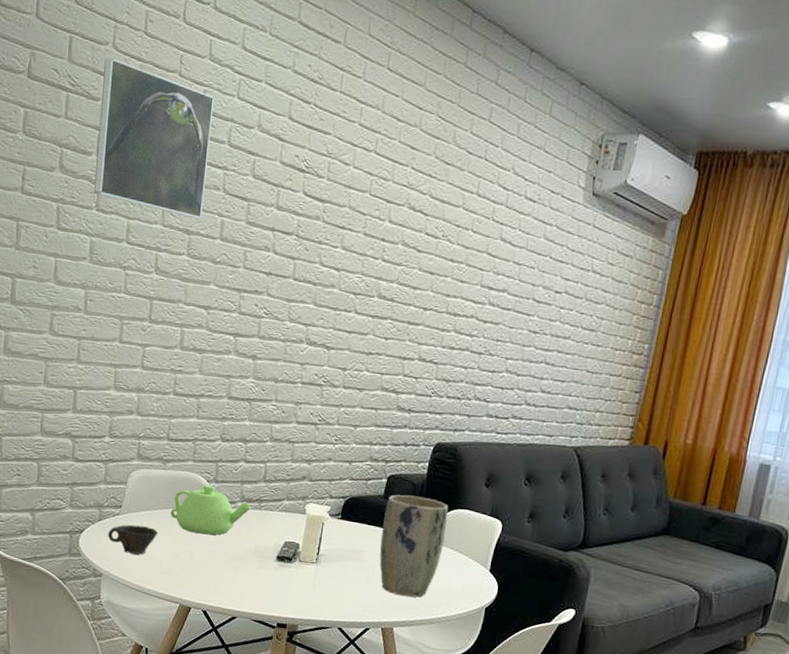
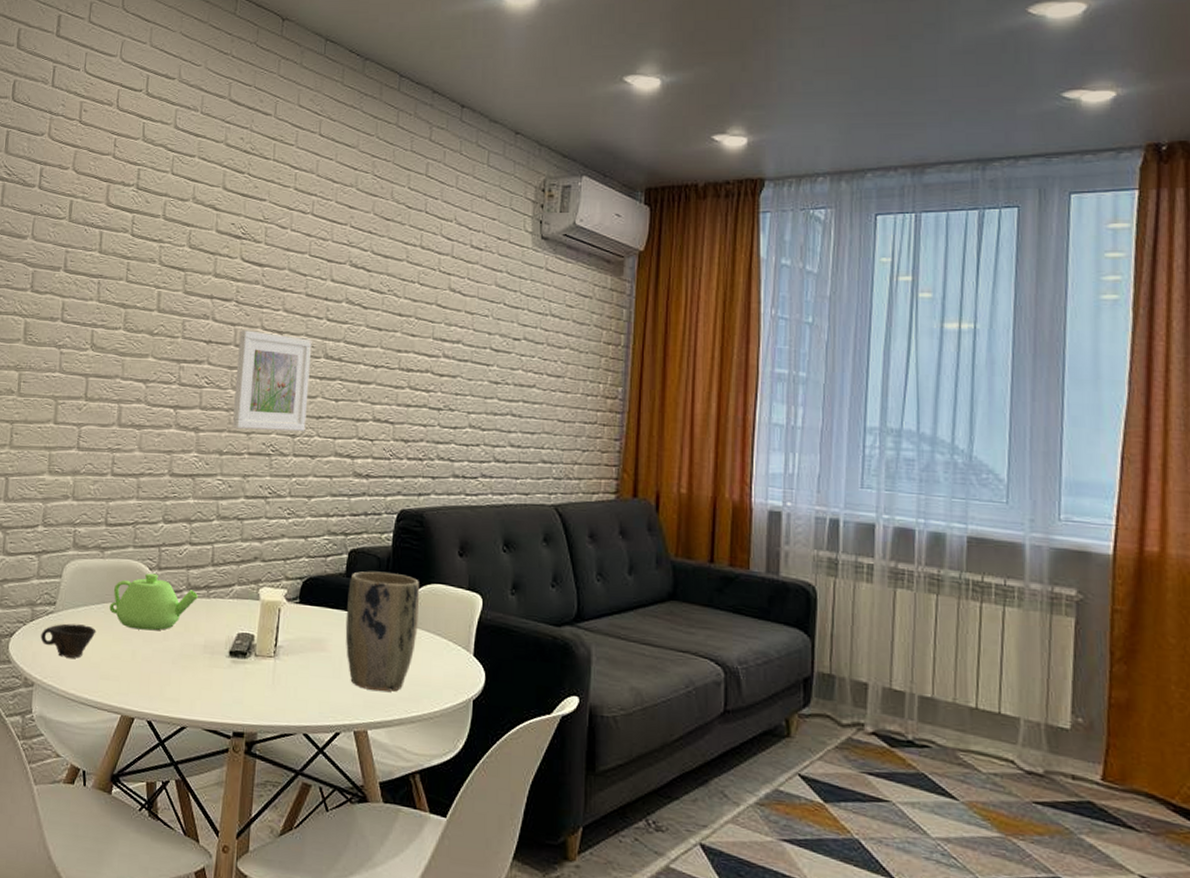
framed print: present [93,58,215,220] -> none [28,147,149,293]
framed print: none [287,264,367,366] -> present [232,330,312,432]

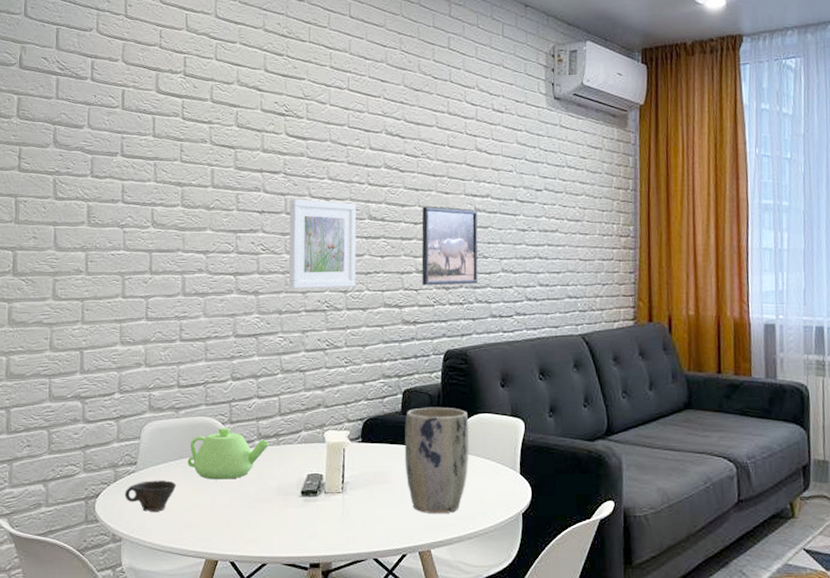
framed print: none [379,348,447,438] -> present [421,206,478,285]

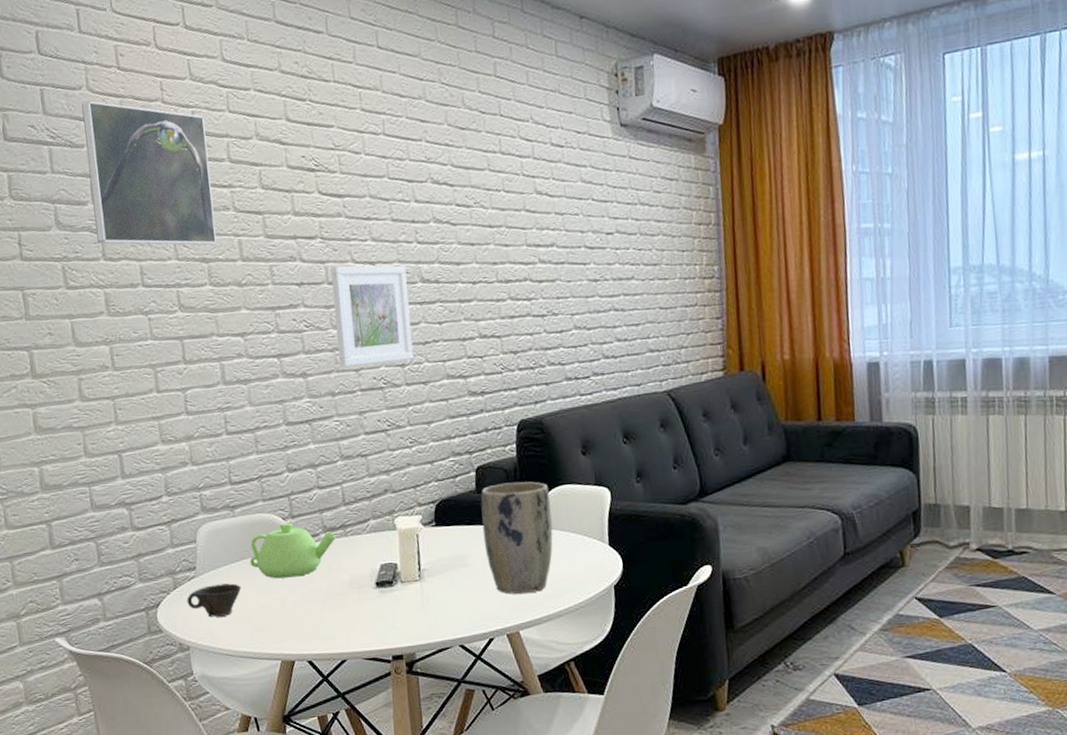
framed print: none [87,41,195,172] -> present [81,101,218,246]
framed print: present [421,206,478,285] -> none [480,262,549,351]

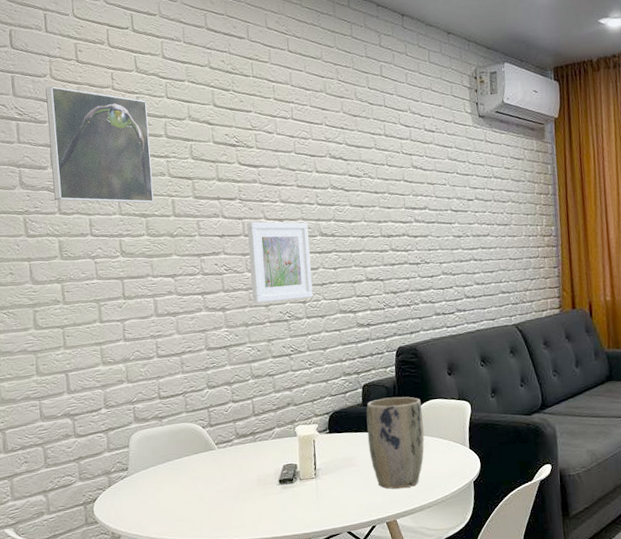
cup: present [187,583,242,617] -> none [119,481,167,510]
teapot: present [249,522,336,579] -> none [174,430,246,477]

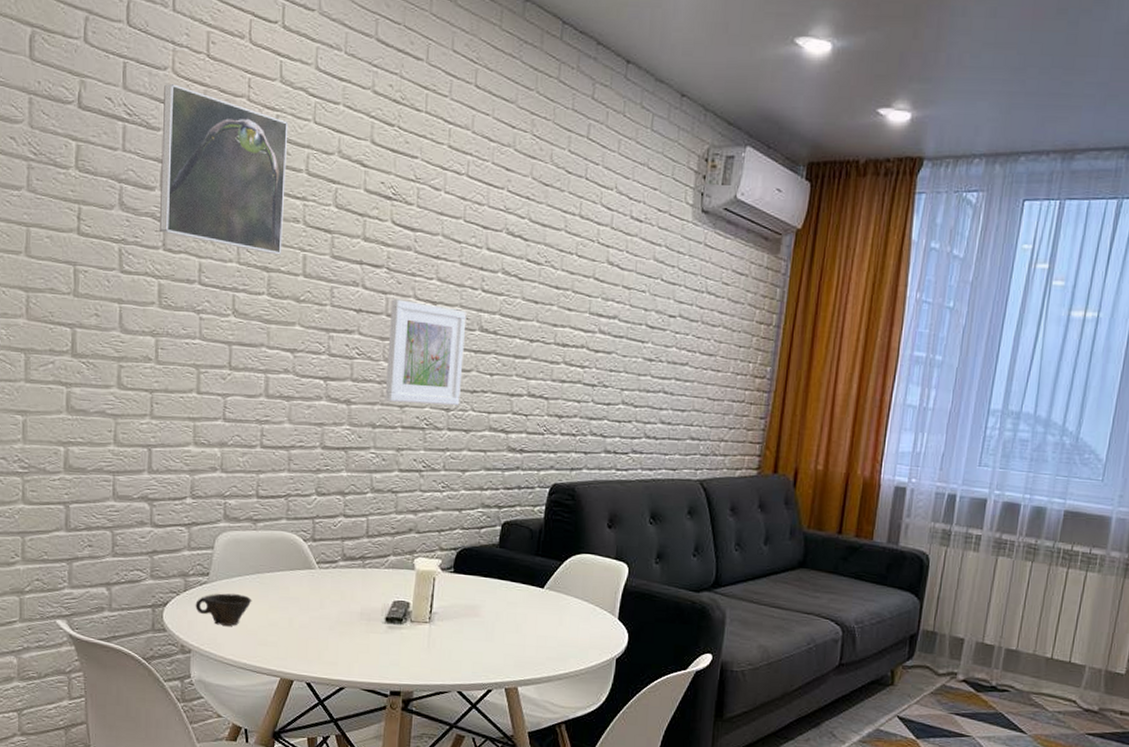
cup: none [119,481,167,510] -> present [195,593,252,626]
plant pot: present [366,396,425,489] -> none [498,542,570,652]

